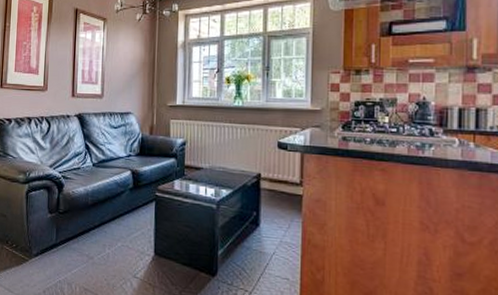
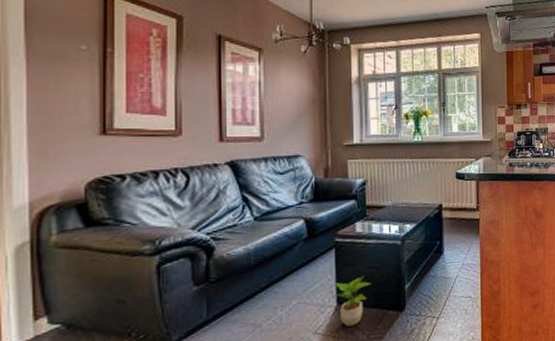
potted plant: none [152,233,186,279] -> present [334,276,372,327]

